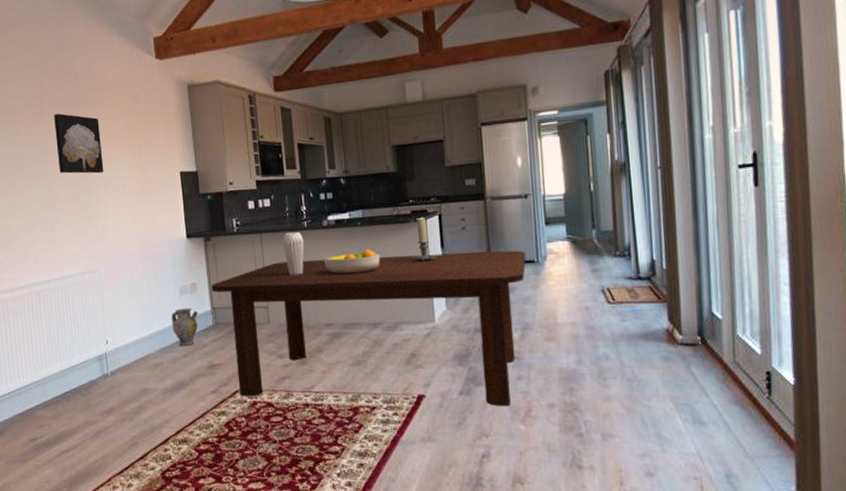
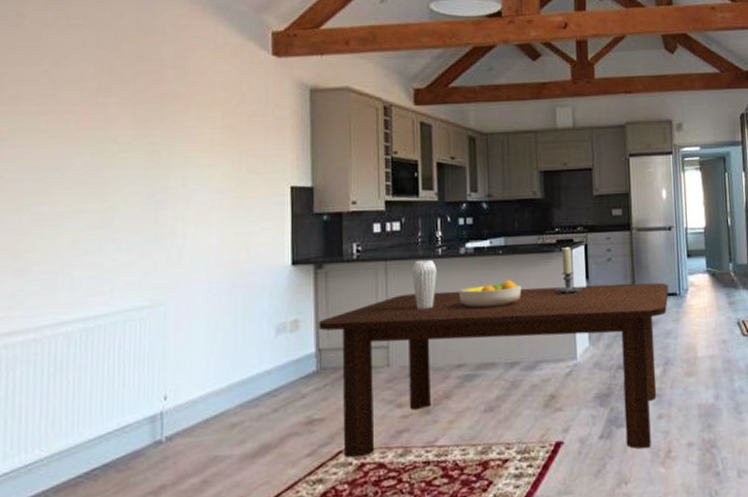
wall art: present [54,113,104,174] -> none [122,108,188,183]
ceramic jug: present [171,308,199,347] -> none [261,350,297,399]

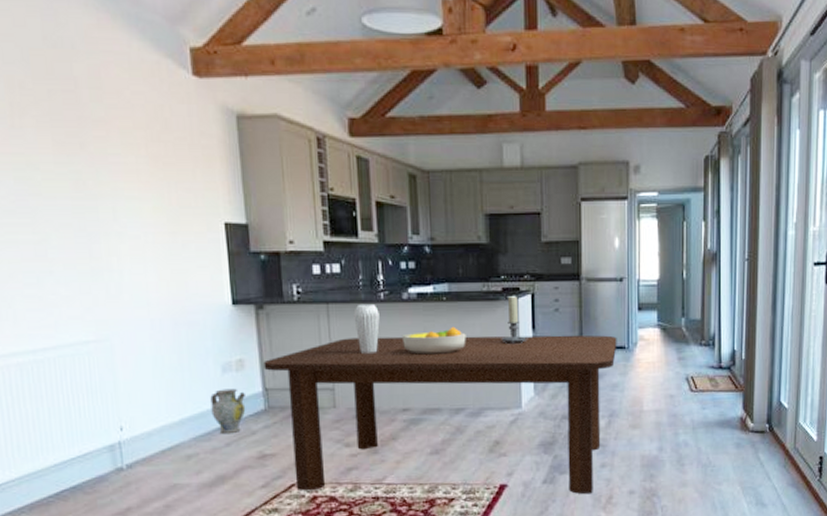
ceramic jug: none [261,350,297,399] -> present [210,388,246,434]

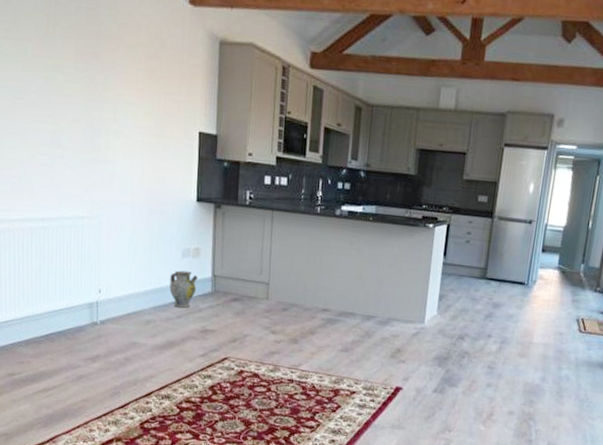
dining table: present [263,335,617,494] -> none [215,241,519,409]
vase: present [353,303,380,353] -> none [293,214,315,258]
fruit bowl: present [401,326,466,355] -> none [330,244,385,268]
candle holder: present [501,296,527,345] -> none [415,224,438,267]

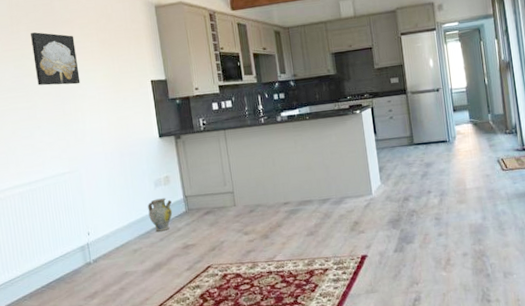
wall art: none [67,41,118,117] -> present [31,32,81,86]

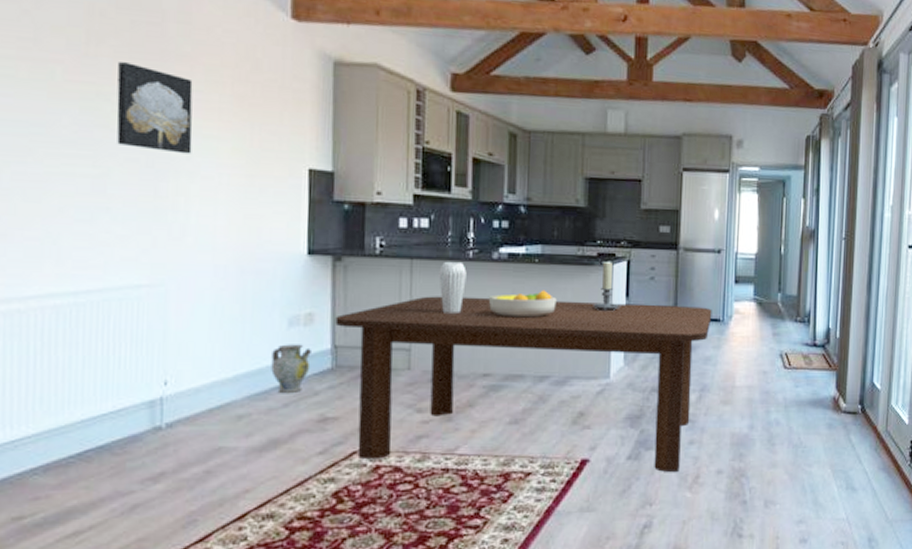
dining table: none [183,133,440,270] -> present [335,296,712,473]
vase: none [243,126,263,164] -> present [439,261,467,313]
fruit bowl: none [279,138,326,161] -> present [488,290,557,318]
candle holder: none [352,111,371,147] -> present [593,262,620,312]

